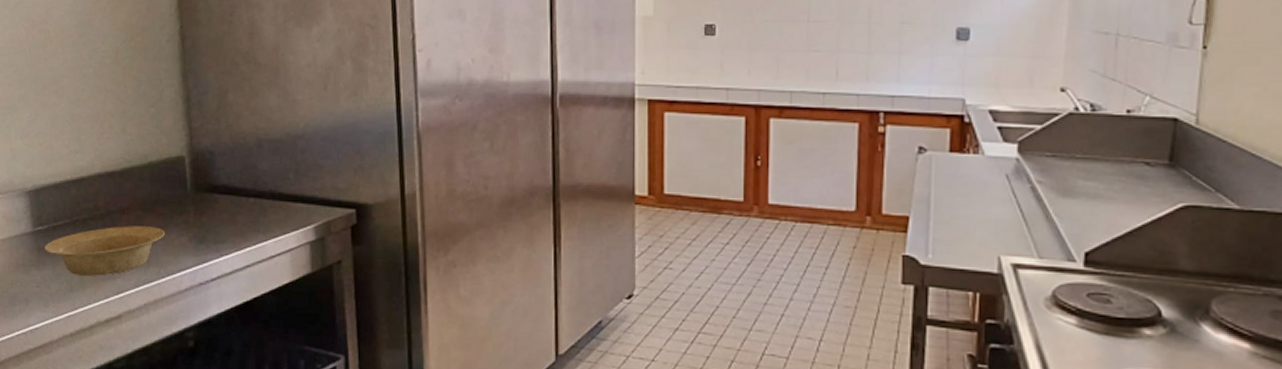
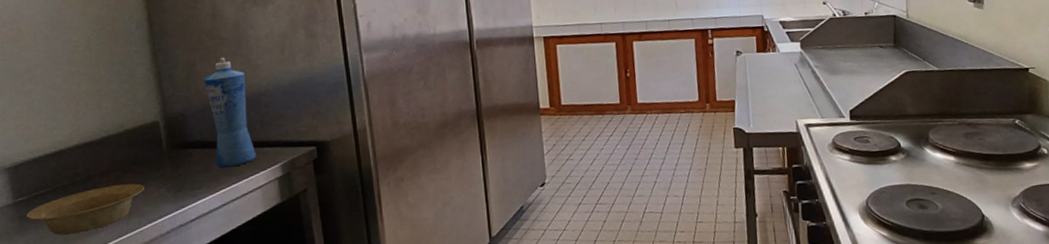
squeeze bottle: none [236,86,289,222] -> present [204,57,257,168]

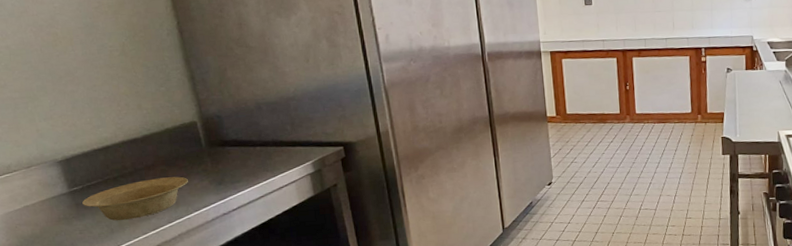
squeeze bottle: present [204,57,257,168] -> none [235,64,290,164]

